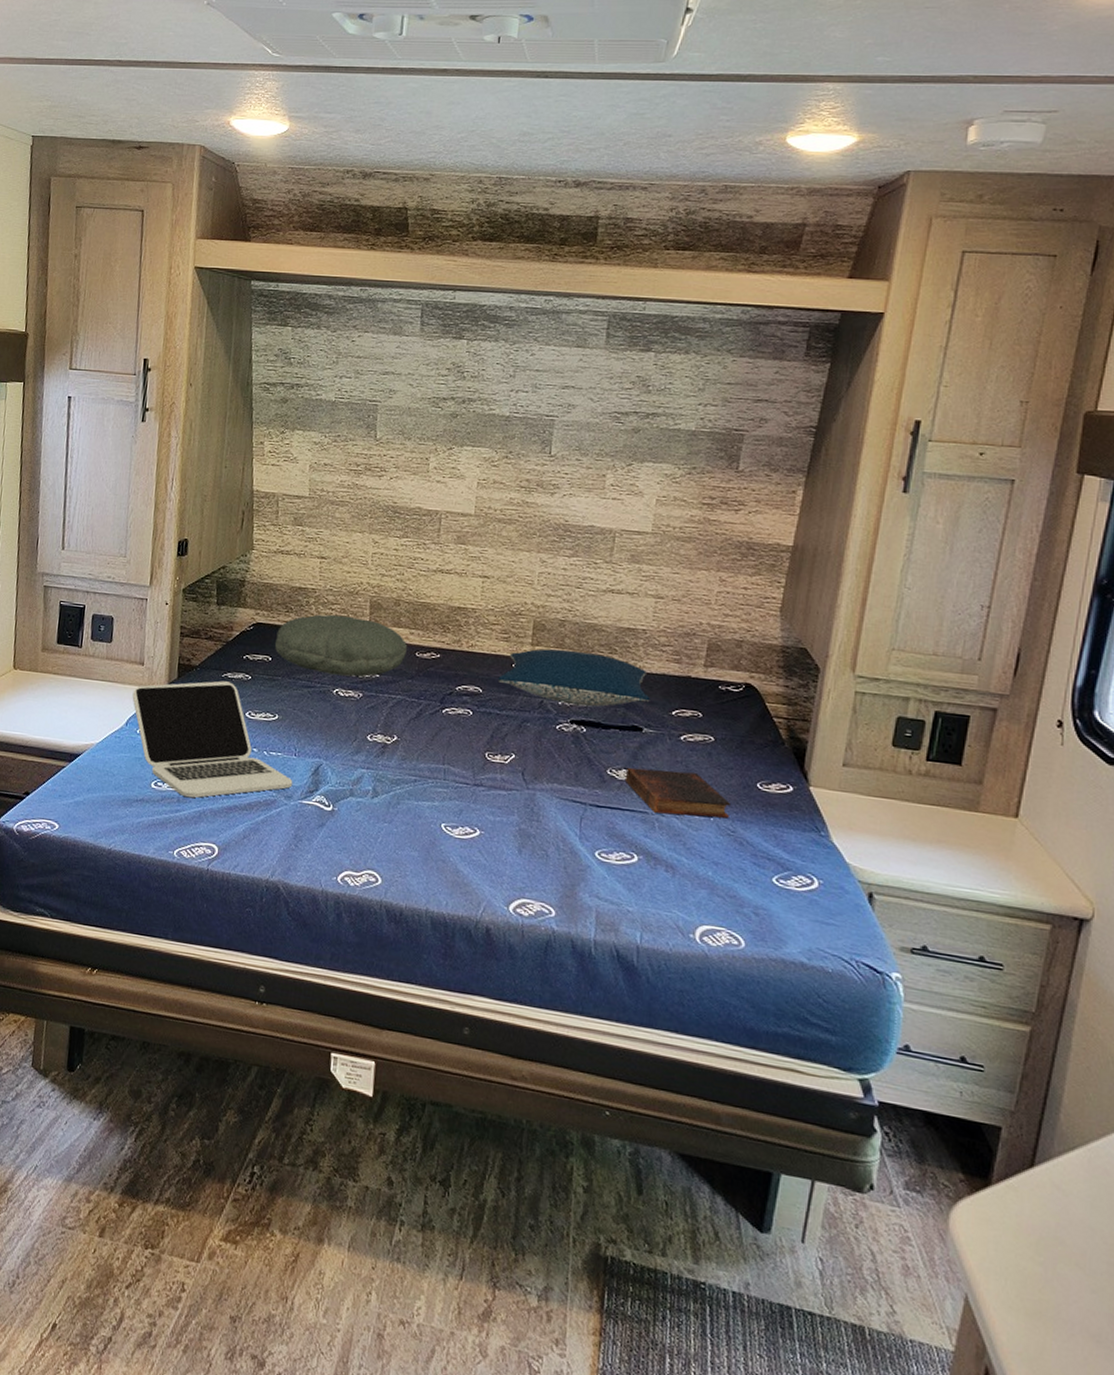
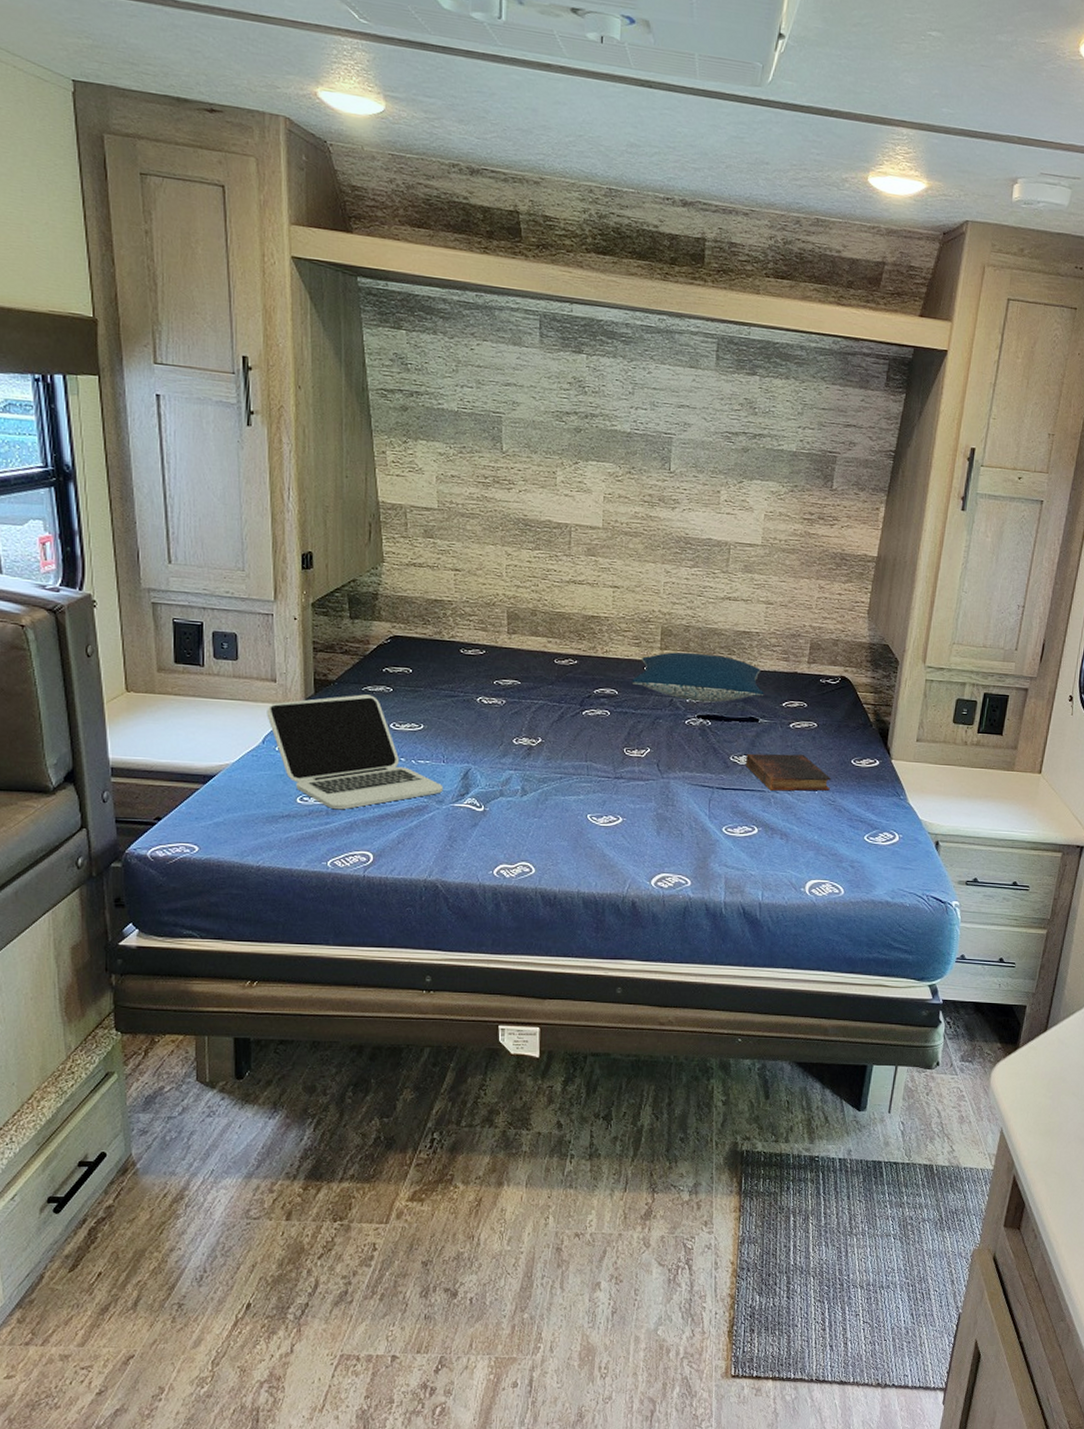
pillow: present [274,614,408,677] -> none [414,625,547,685]

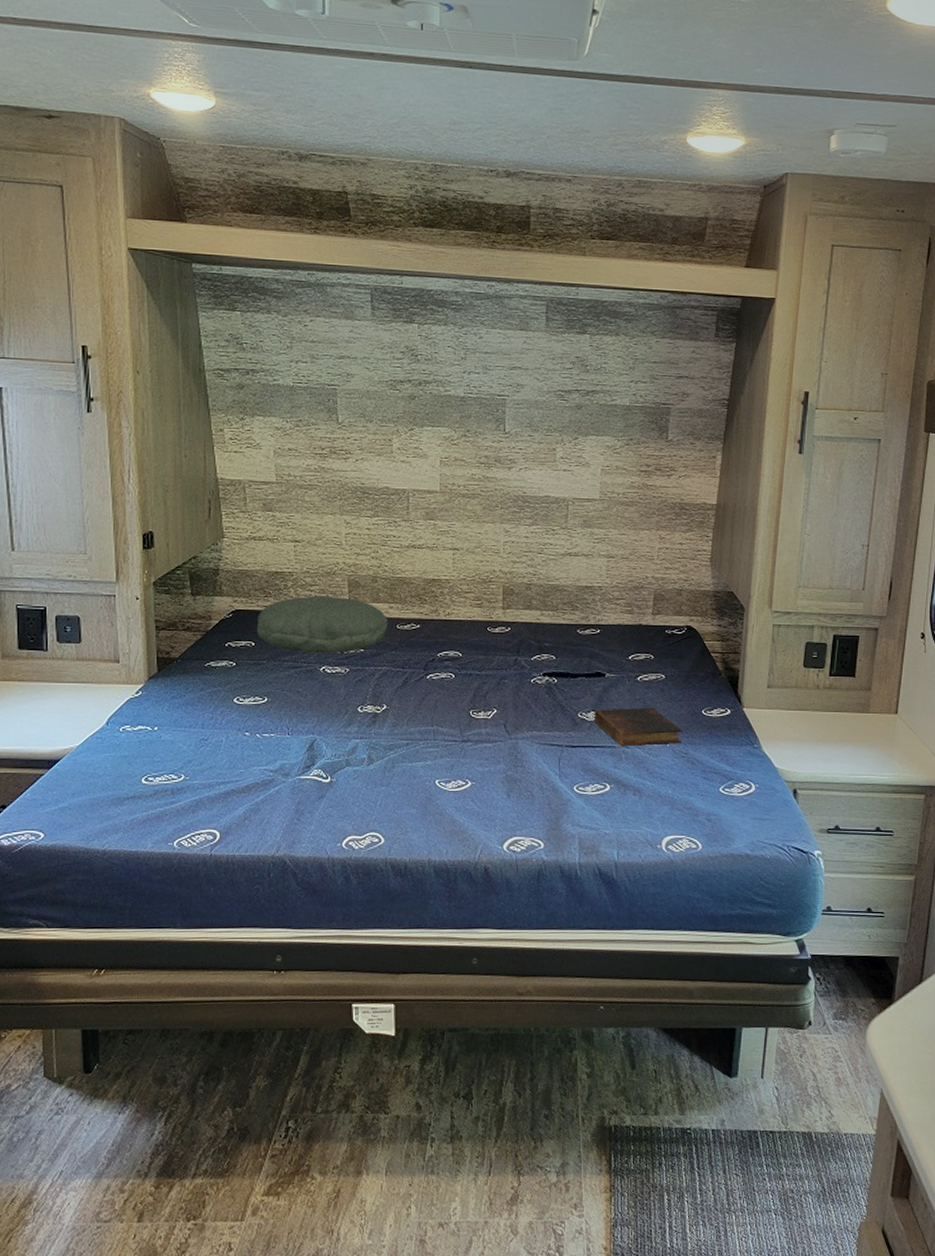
laptop: present [267,694,444,810] -> none [110,670,289,789]
pillow: none [414,625,547,685] -> present [256,595,389,653]
pillow: present [631,652,764,703] -> none [475,610,610,660]

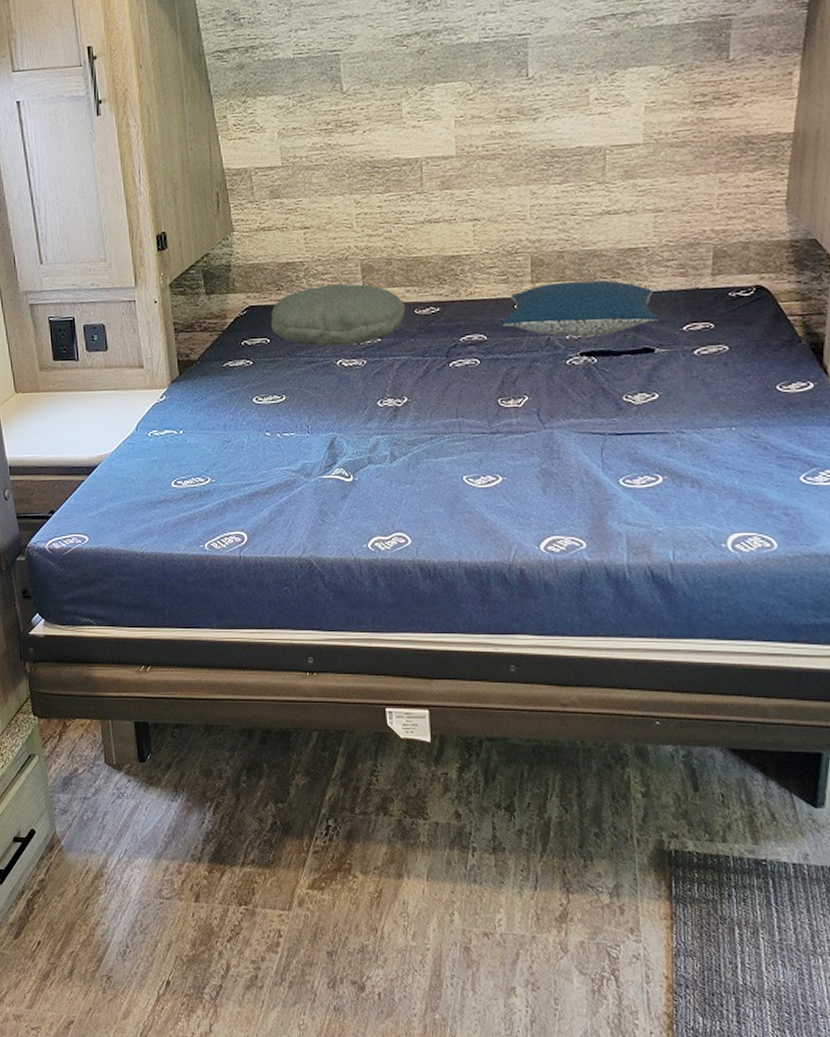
pillow: none [475,610,610,660] -> present [501,280,659,337]
book: present [595,708,683,746] -> none [643,385,752,431]

